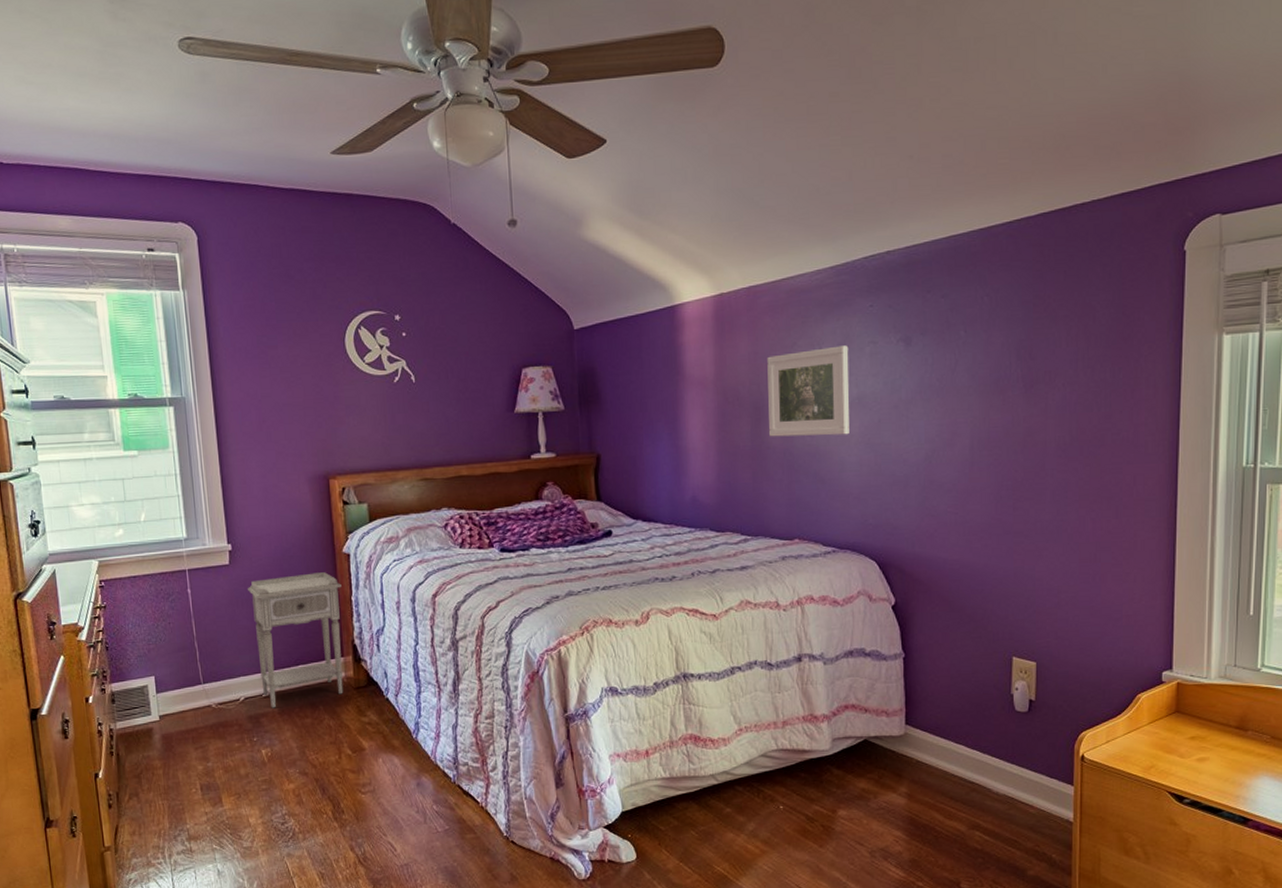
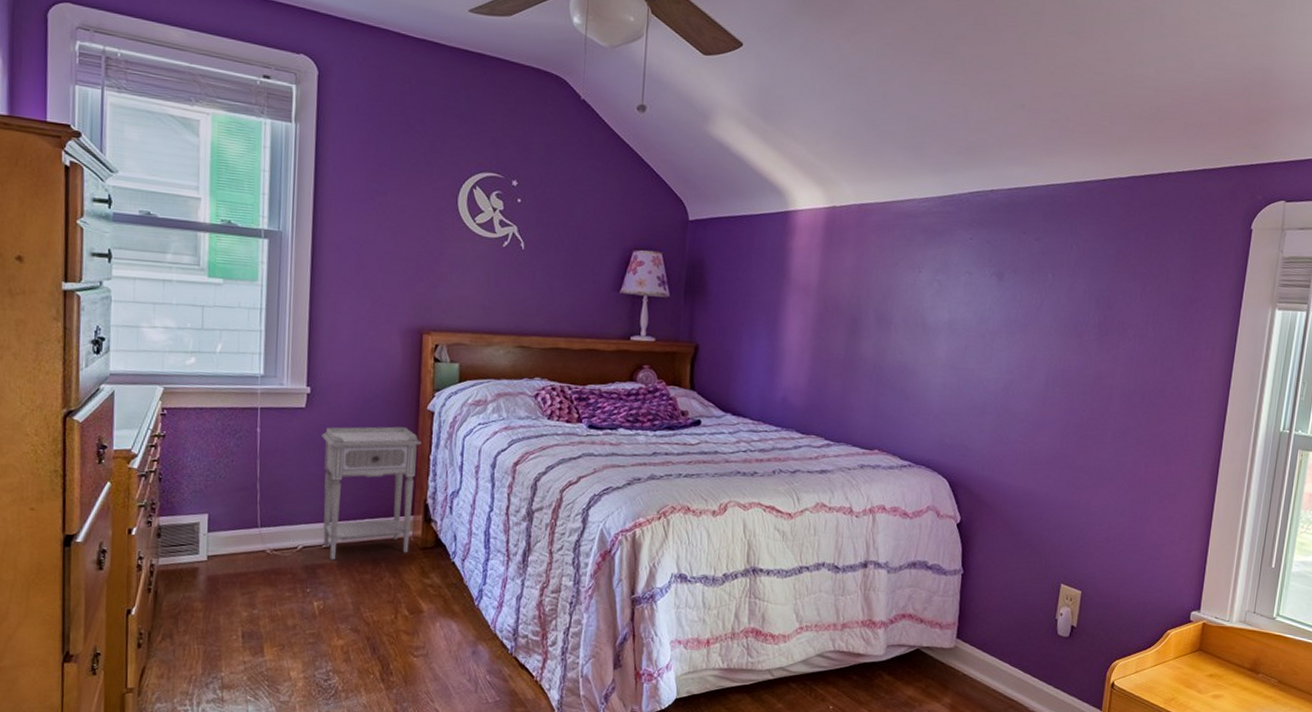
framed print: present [767,345,850,437] -> none [863,271,946,357]

